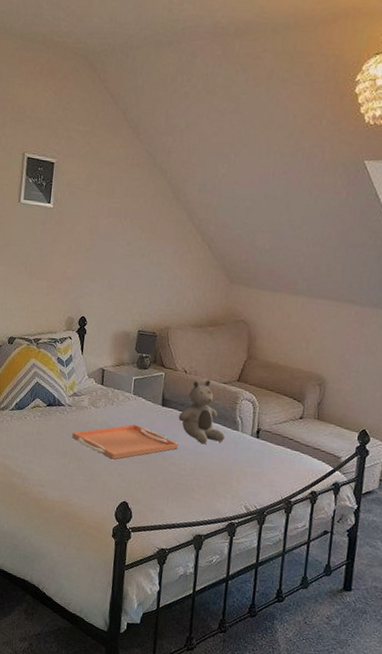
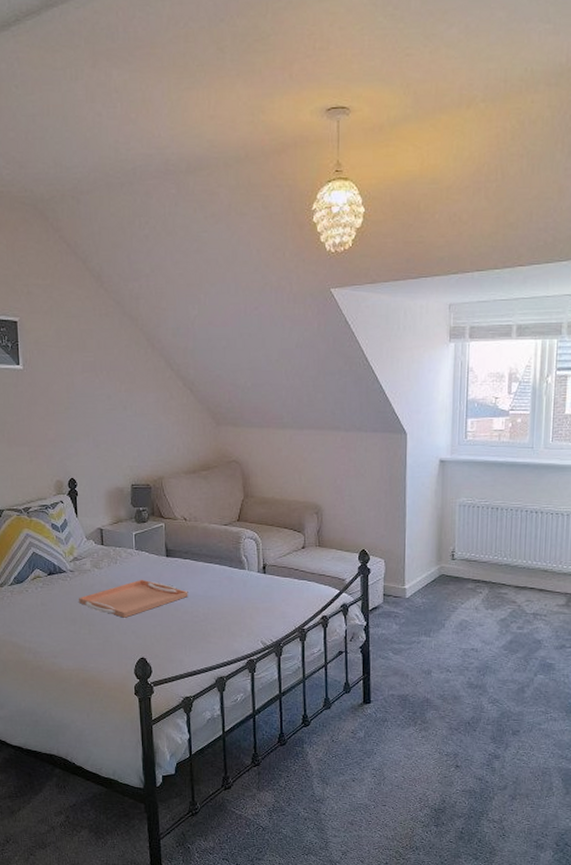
teddy bear: present [178,380,225,445] -> none [184,524,232,588]

